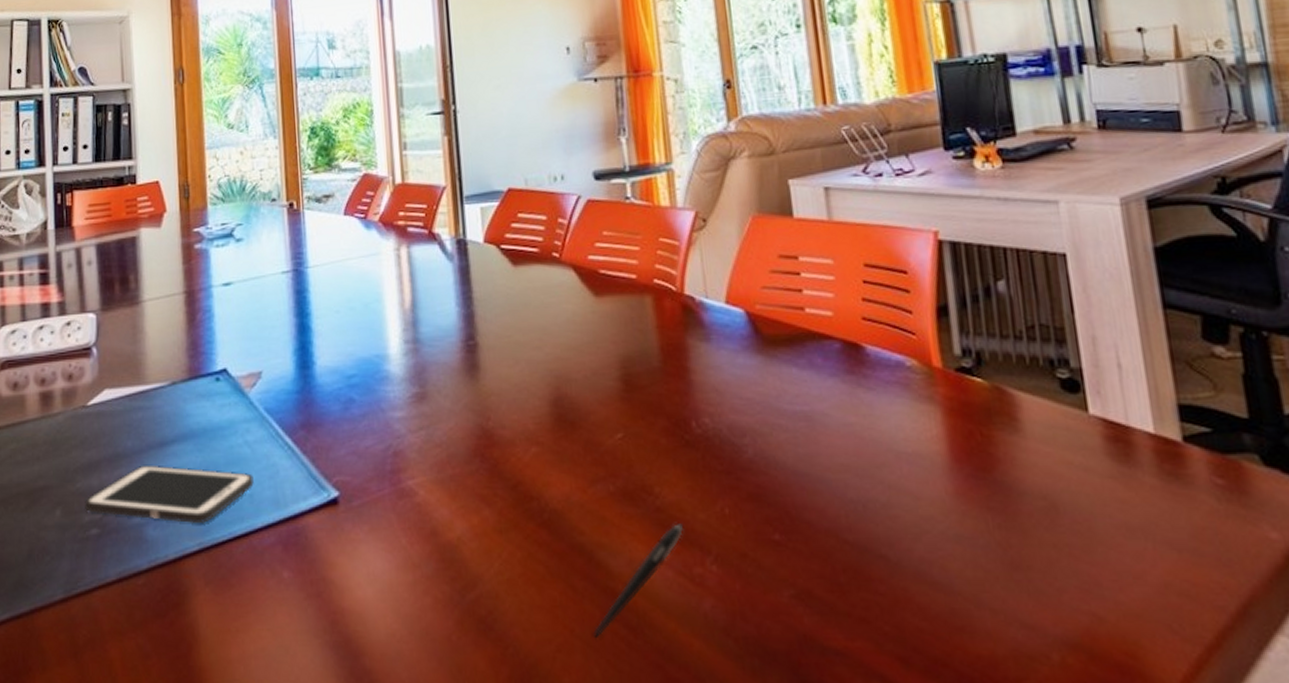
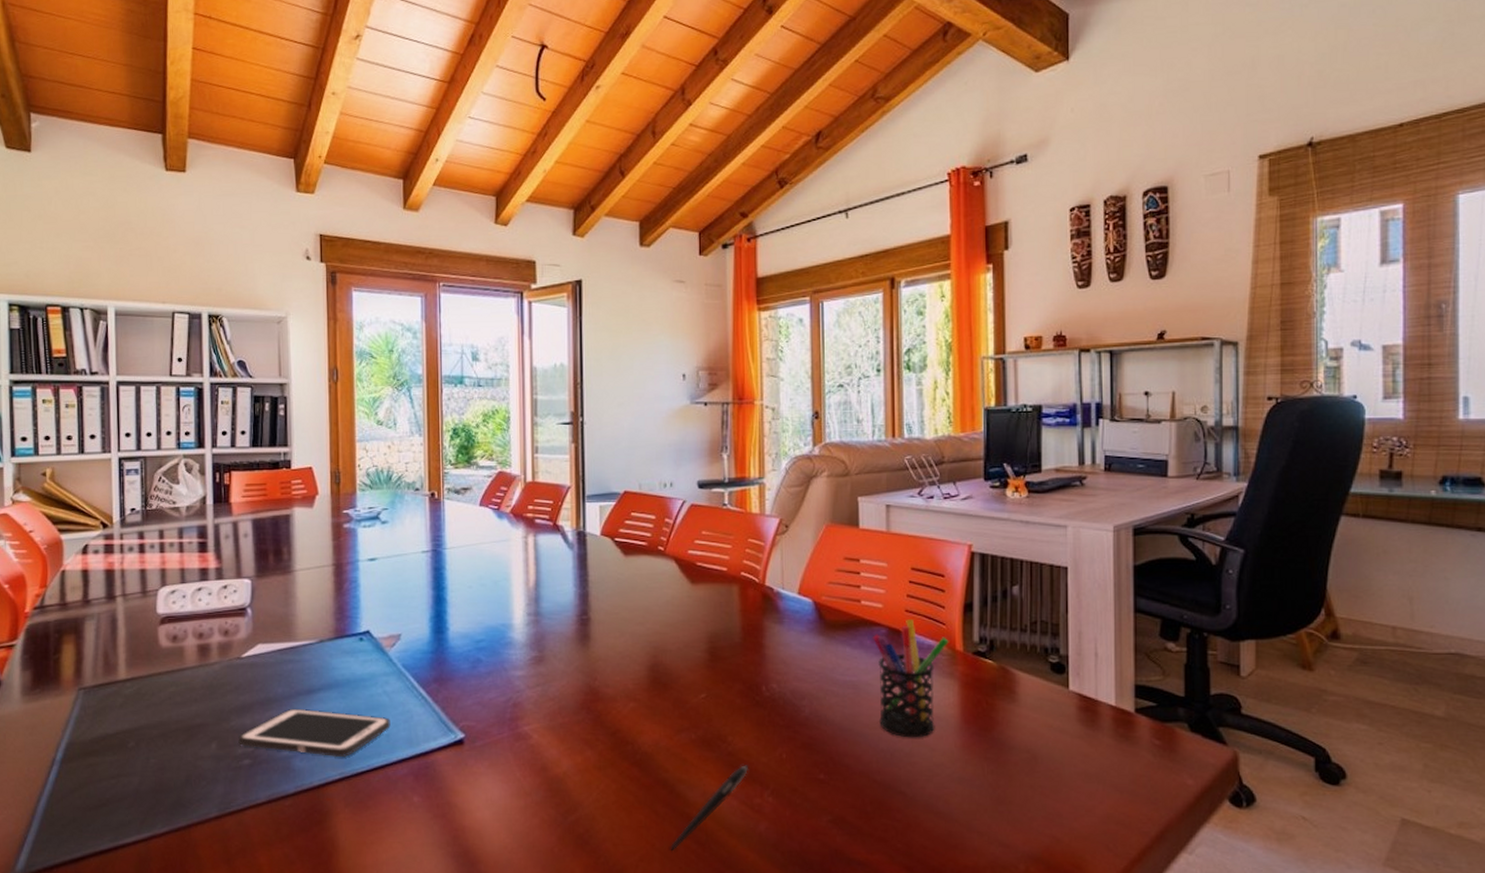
pen holder: none [824,329,923,484] -> present [873,620,949,738]

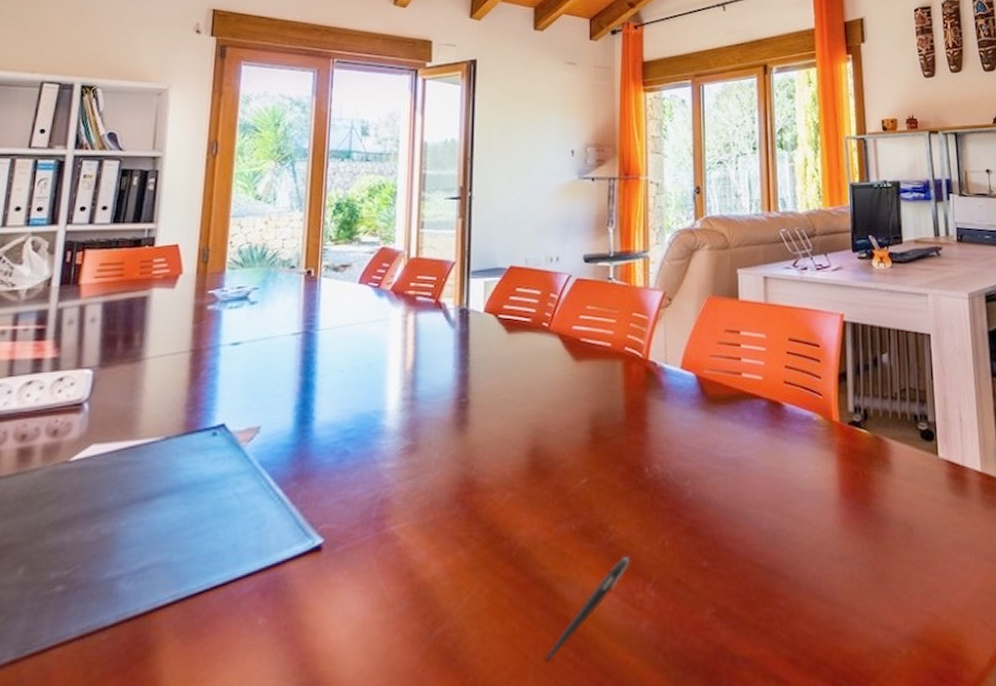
cell phone: present [238,708,391,758] -> none [52,518,239,577]
pen holder: present [873,620,949,738] -> none [753,391,826,516]

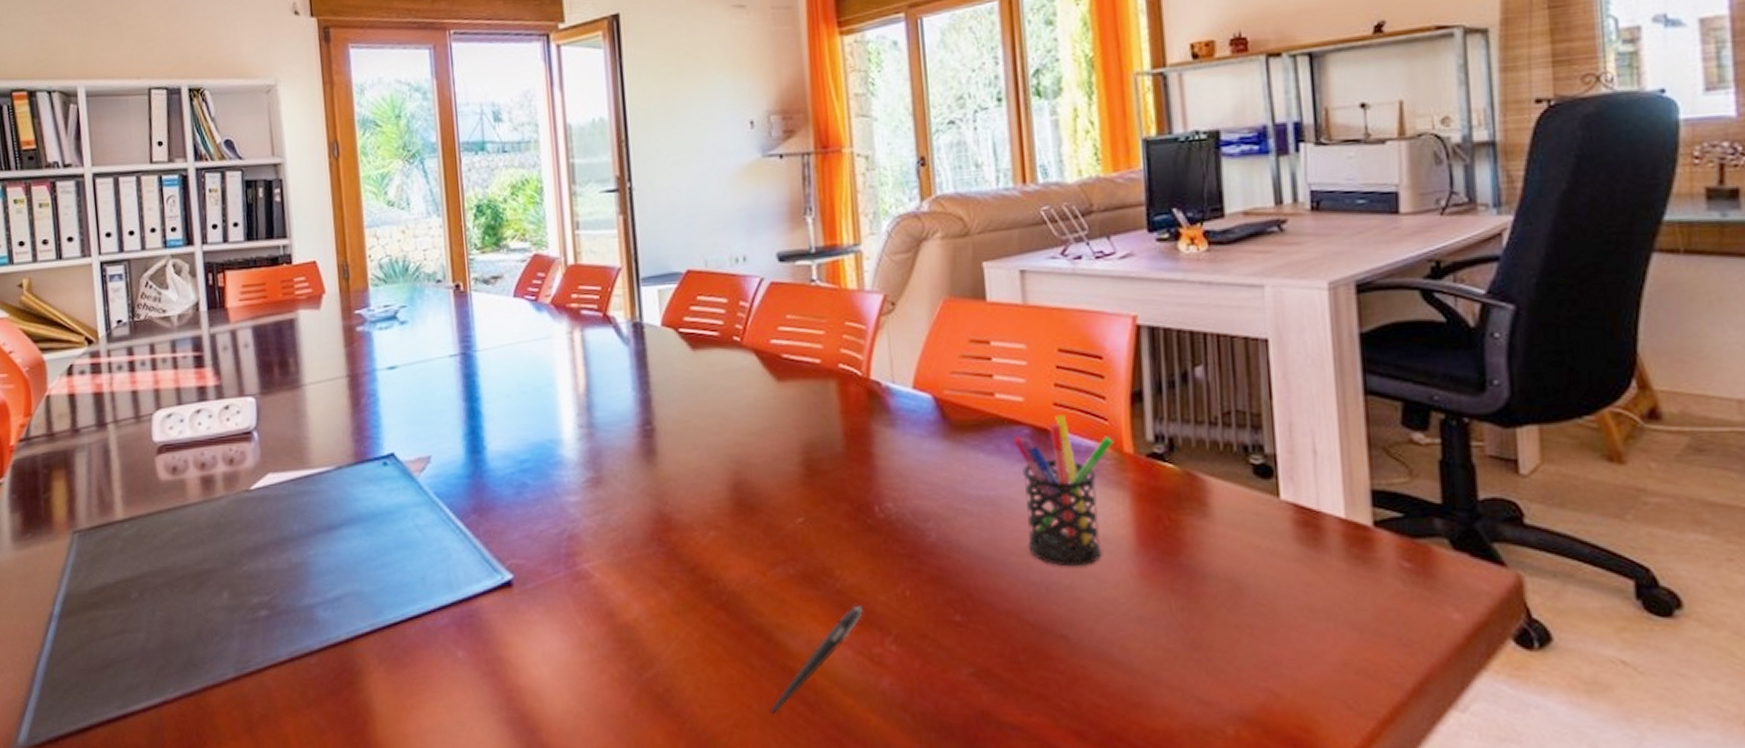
pen holder: none [753,391,826,516] -> present [1013,415,1114,567]

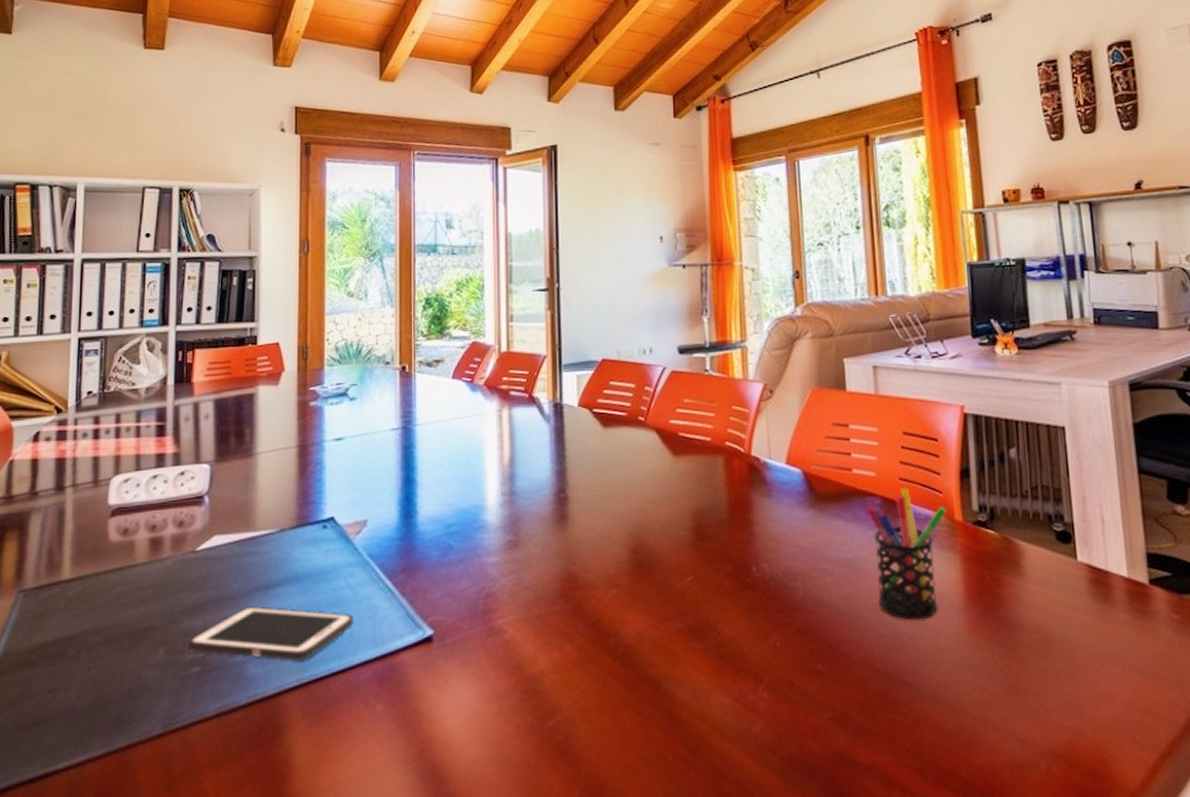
cell phone: none [252,548,426,606] -> present [188,606,354,662]
pen: present [771,605,865,715] -> none [657,656,741,760]

